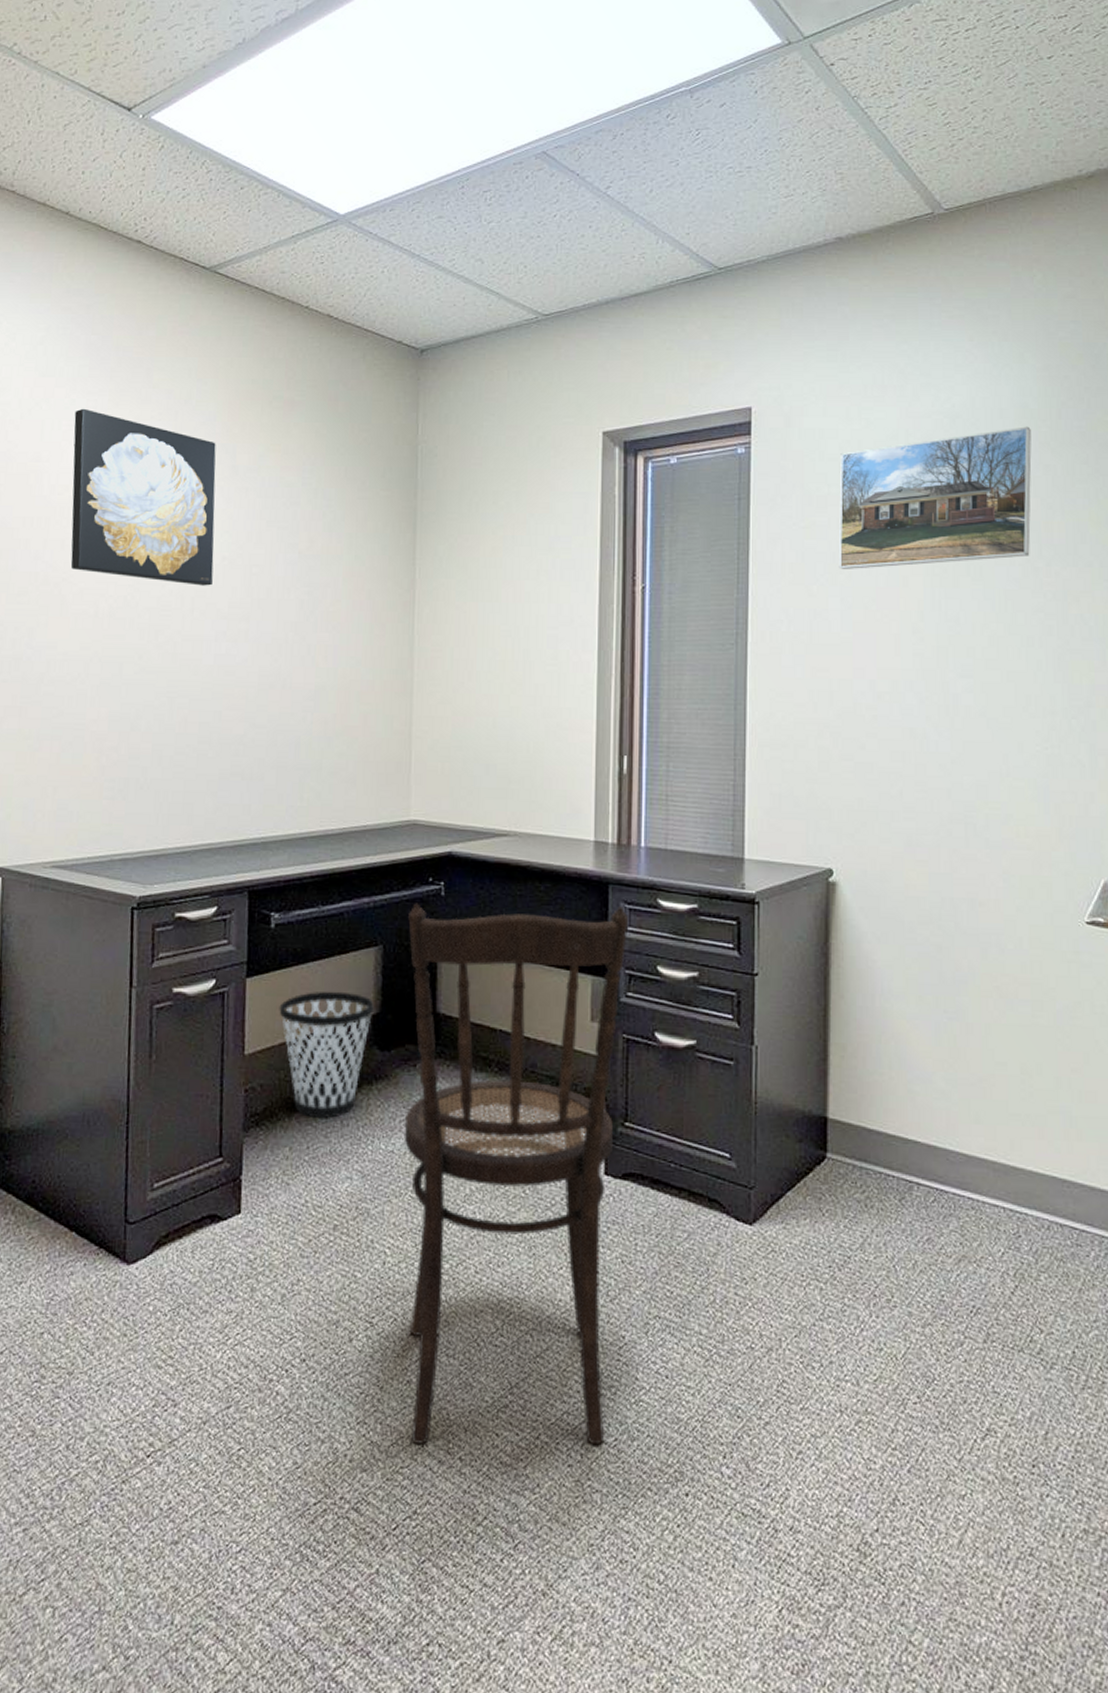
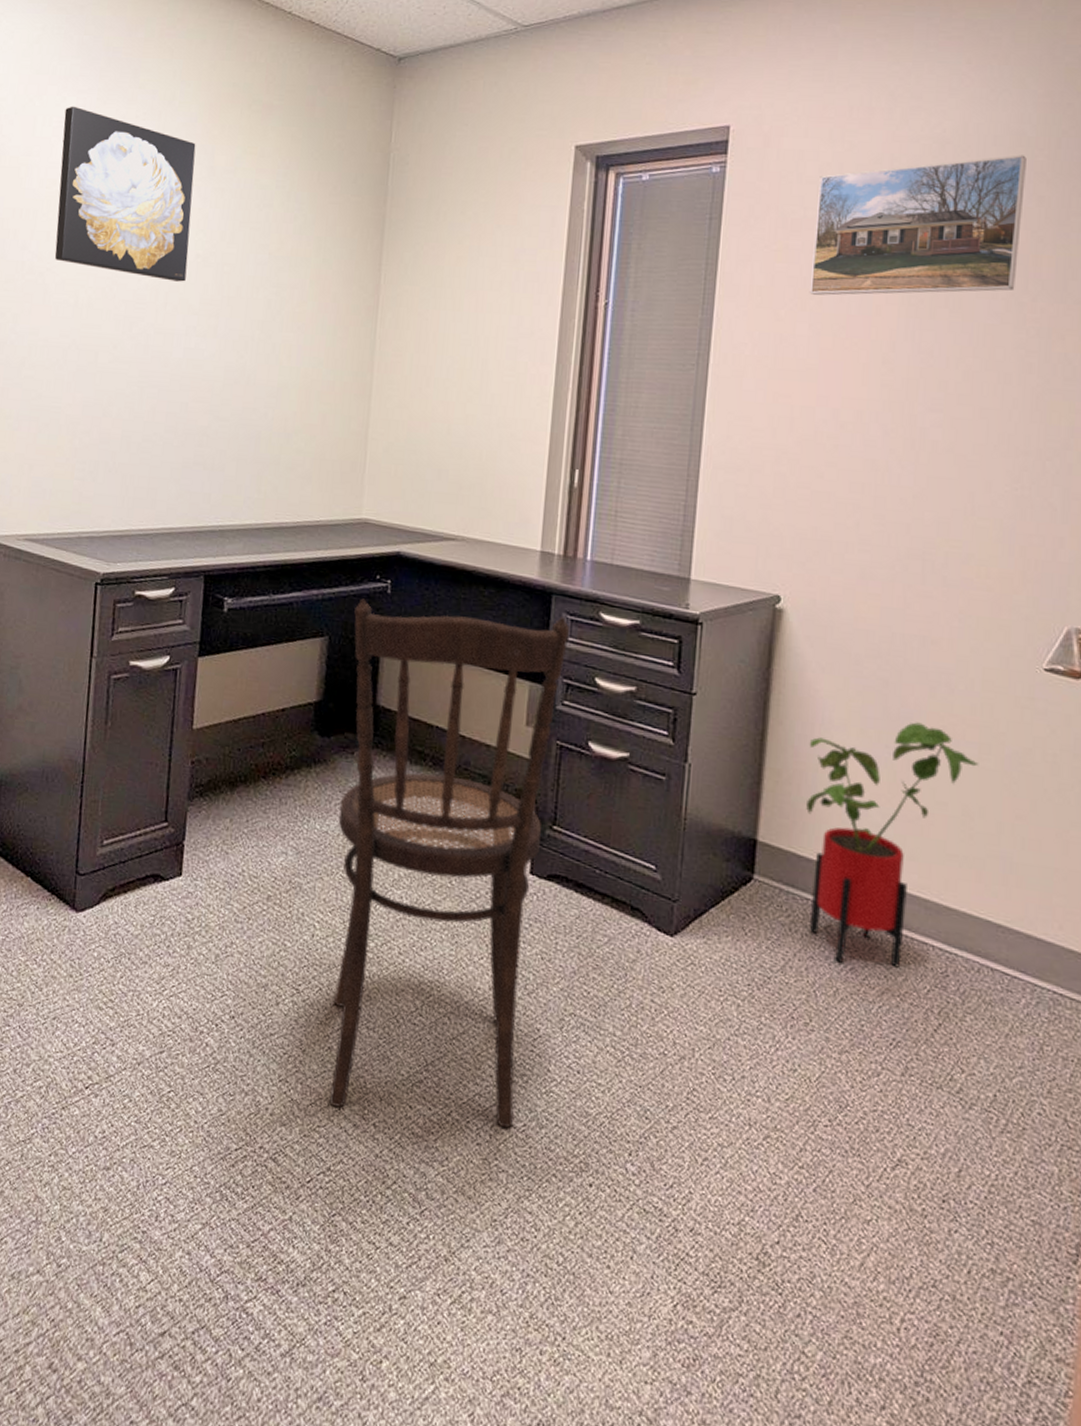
wastebasket: present [279,991,374,1119] -> none [227,675,317,796]
house plant: none [870,985,1033,1234] -> present [806,722,979,968]

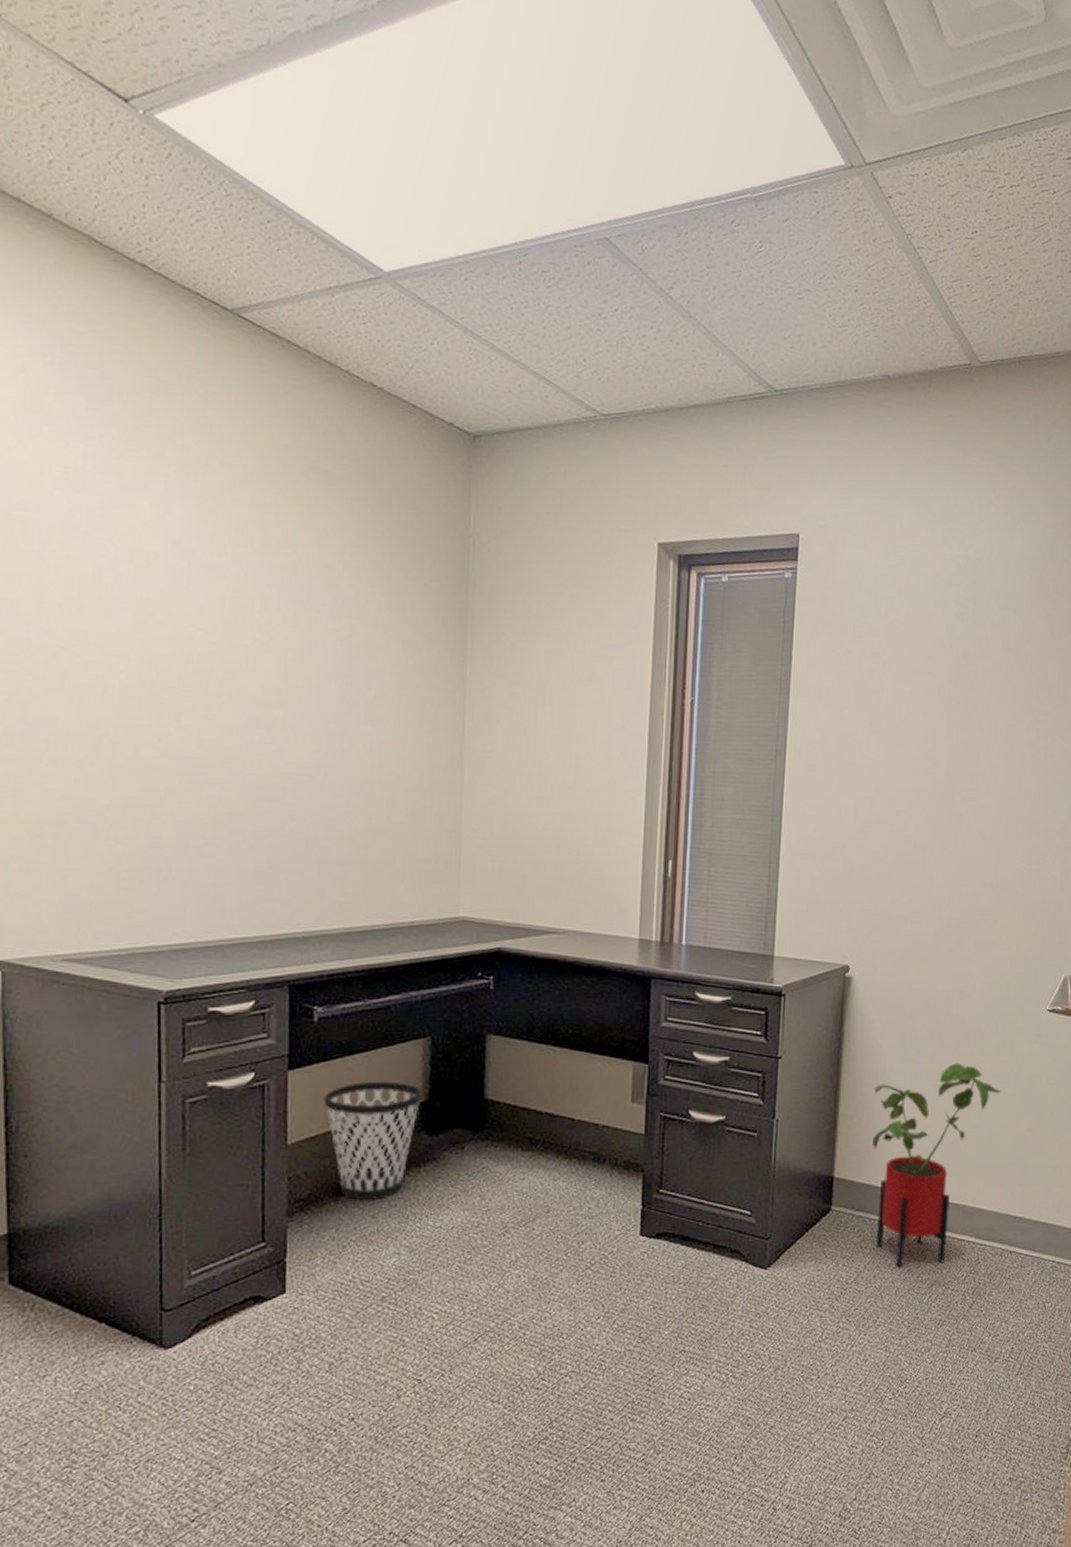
wall art: present [54,106,196,282] -> none [69,454,244,668]
wastebasket: none [227,675,317,796] -> present [323,1081,422,1201]
chair: present [329,598,570,1129] -> none [451,996,669,1479]
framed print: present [809,155,1026,296] -> none [869,577,1038,697]

